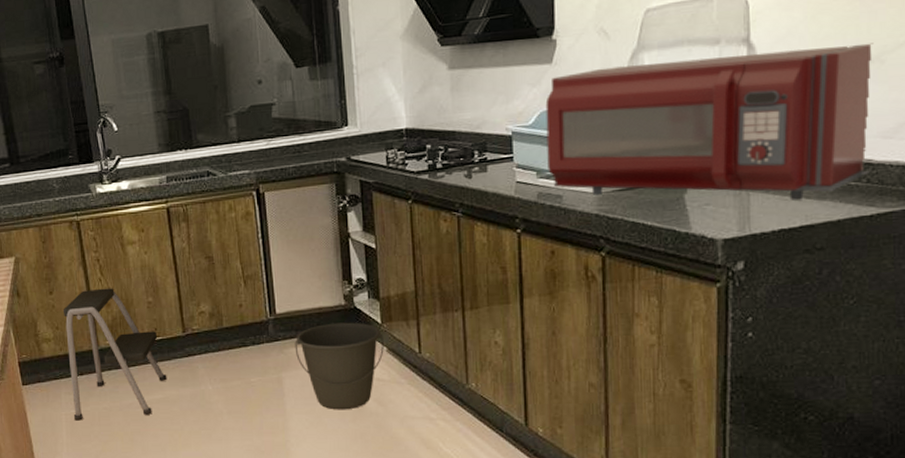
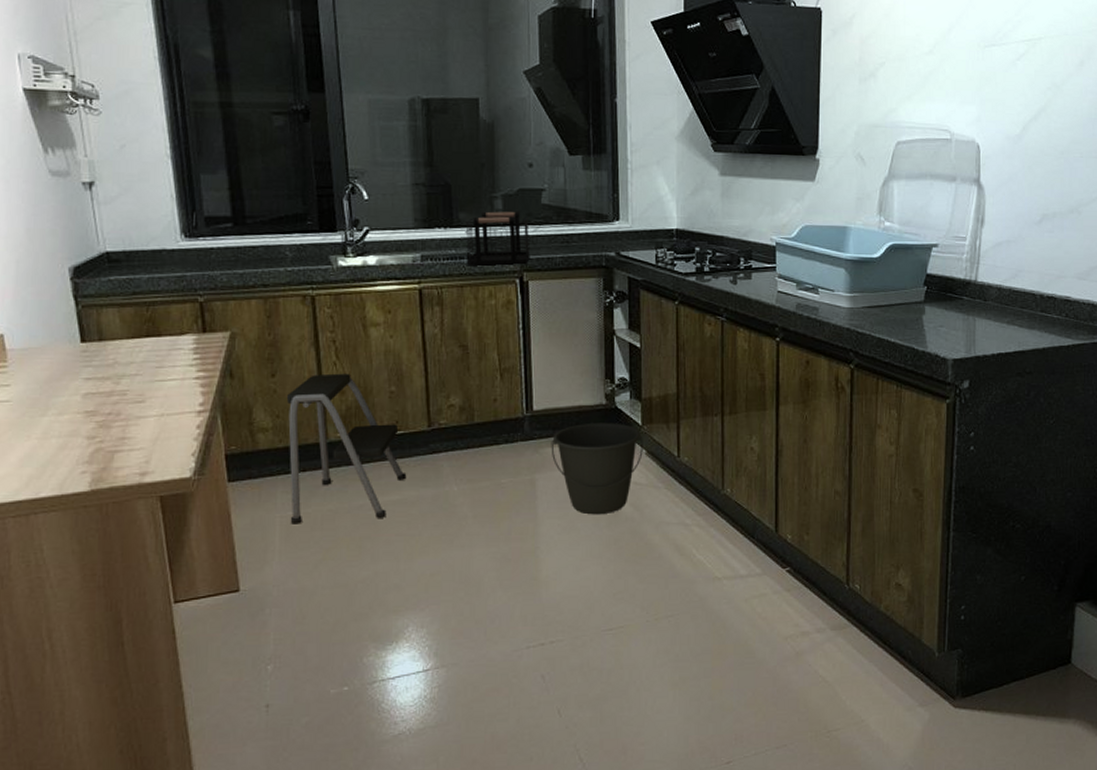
dish rack: none [203,127,265,183] -> present [465,211,531,267]
microwave: present [545,43,874,200] -> none [807,191,1074,328]

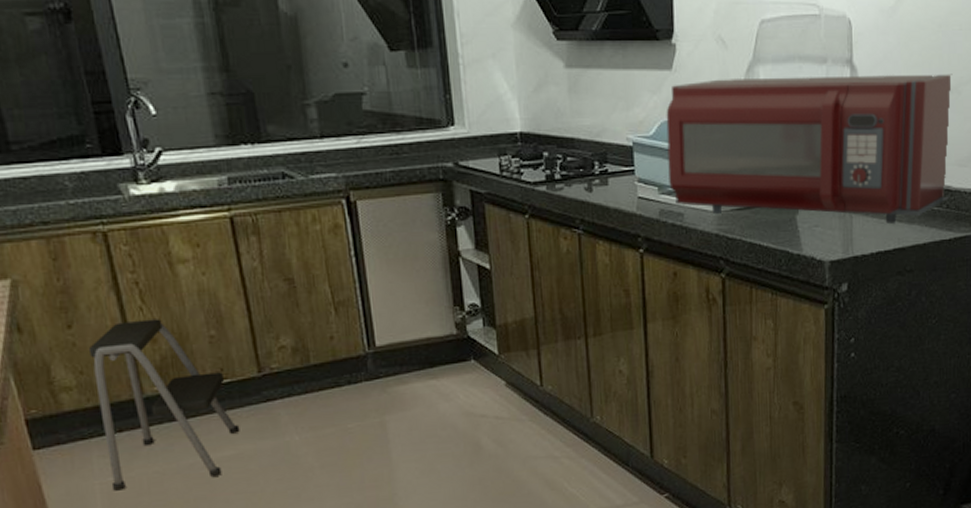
dish rack: present [465,211,531,267] -> none [276,120,356,188]
bucket: present [551,422,643,515] -> none [399,353,502,455]
microwave: none [807,191,1074,328] -> present [666,74,953,224]

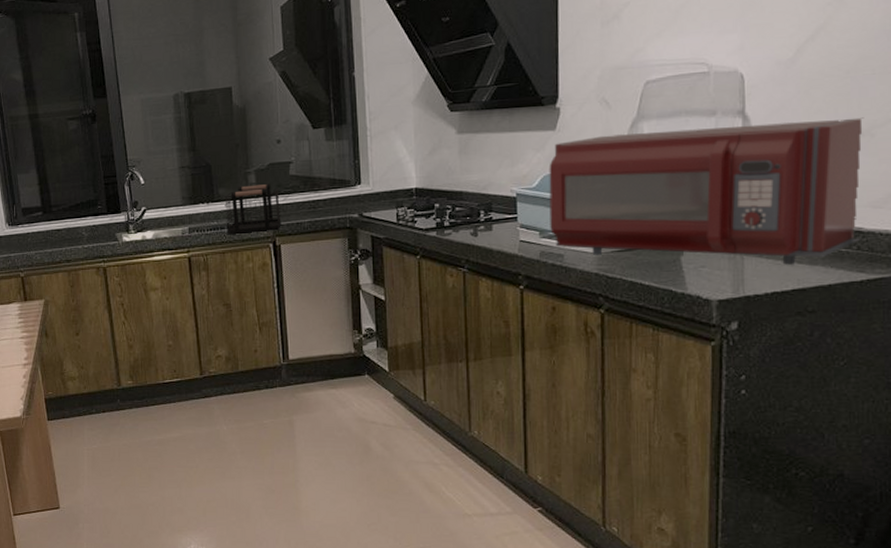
step stool: present [88,319,240,491] -> none [88,331,184,456]
dish rack: none [276,120,356,188] -> present [224,183,281,235]

